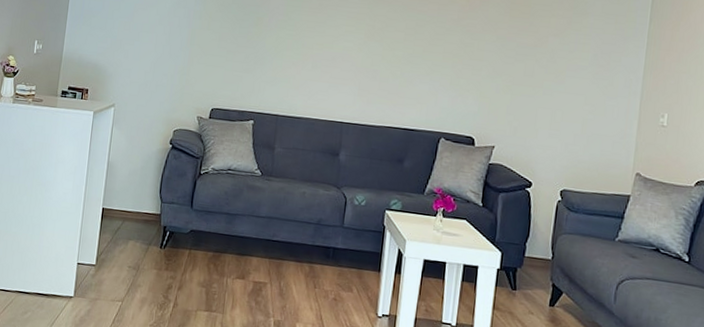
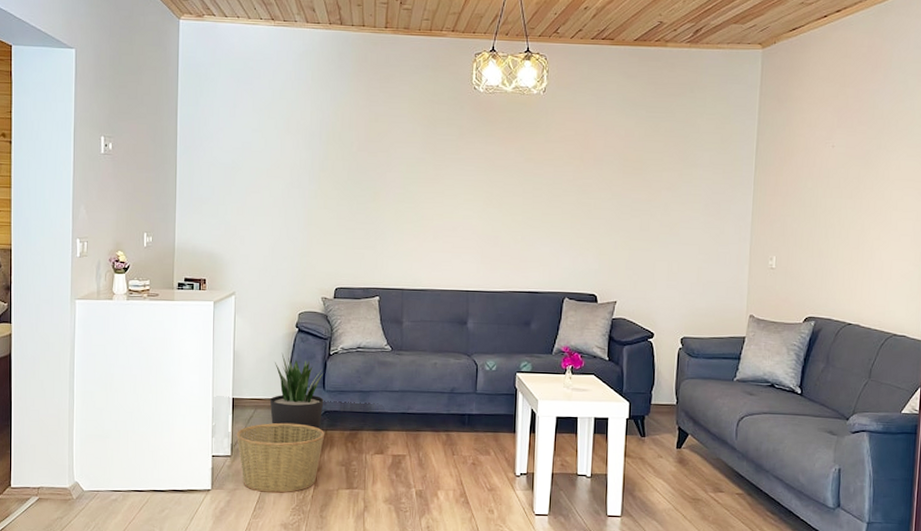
basket: none [102,236,188,309] -> present [236,422,324,493]
planter: none [137,167,193,266] -> present [269,352,324,452]

